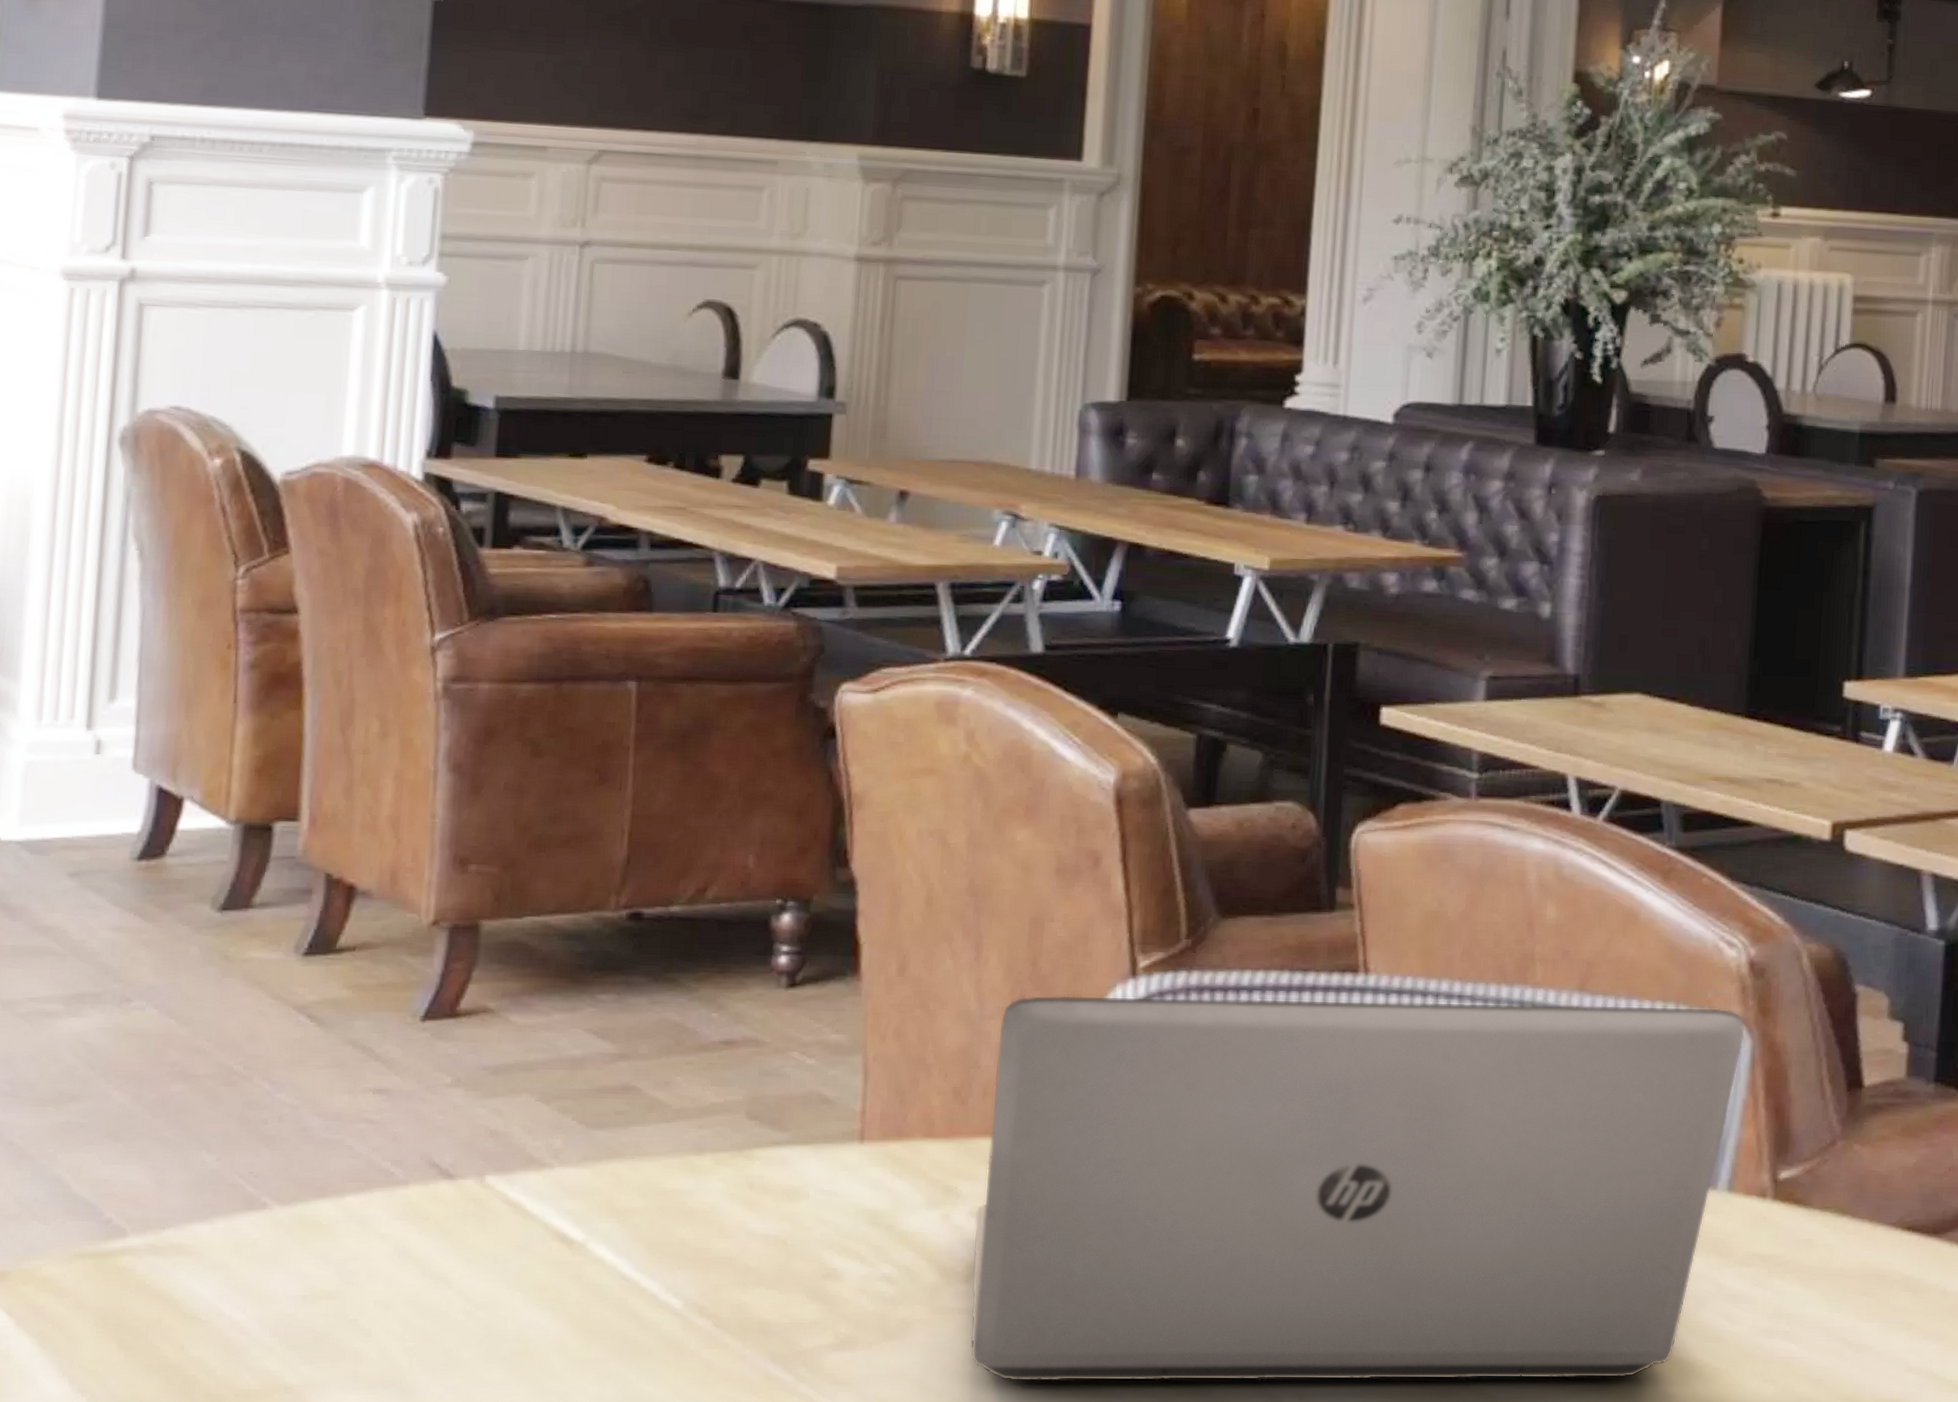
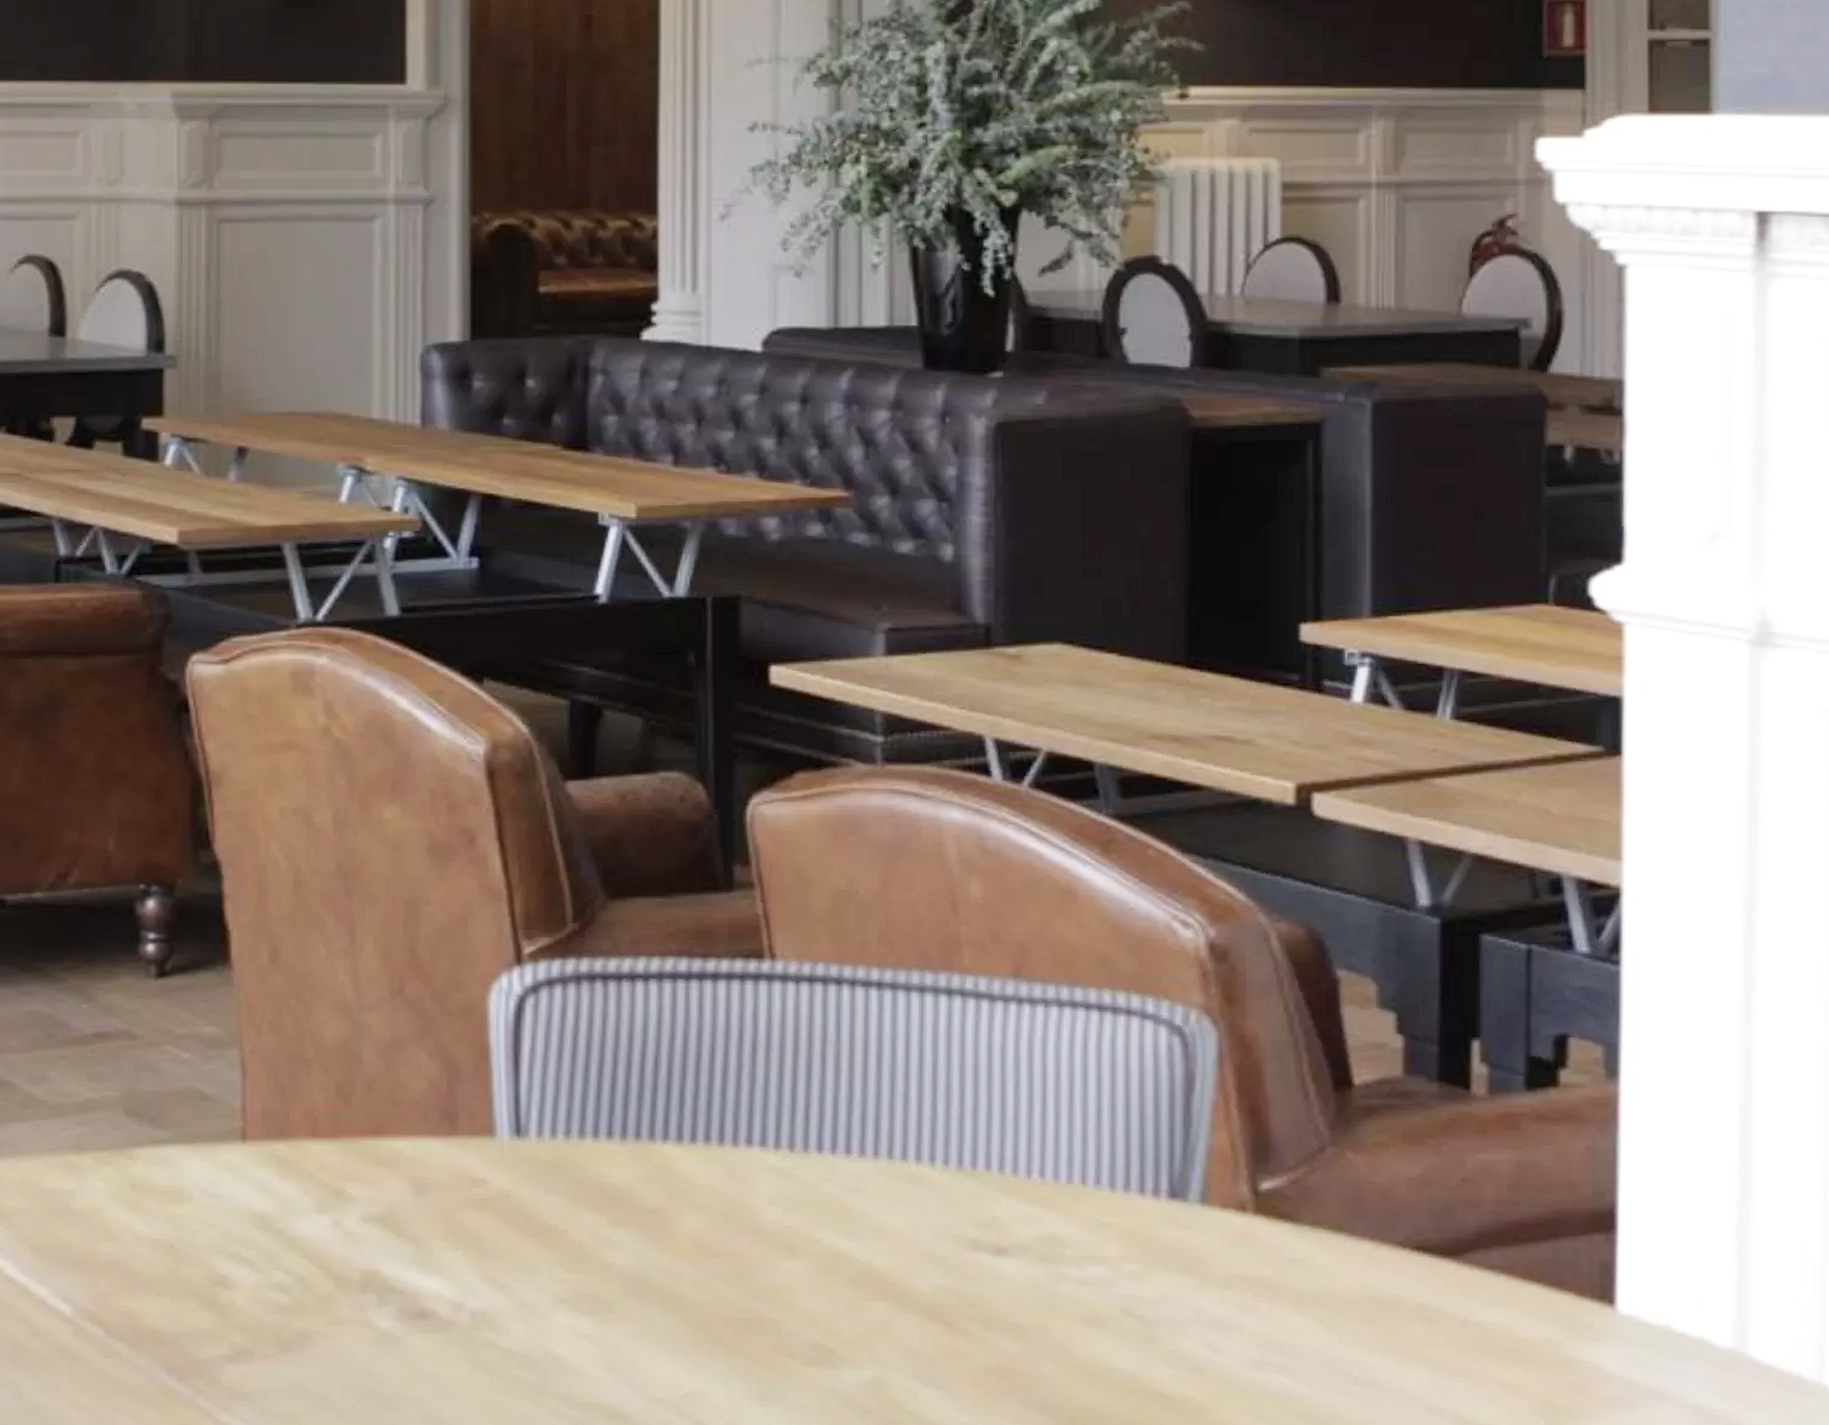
laptop: present [970,995,1745,1382] -> none [367,984,1209,1413]

